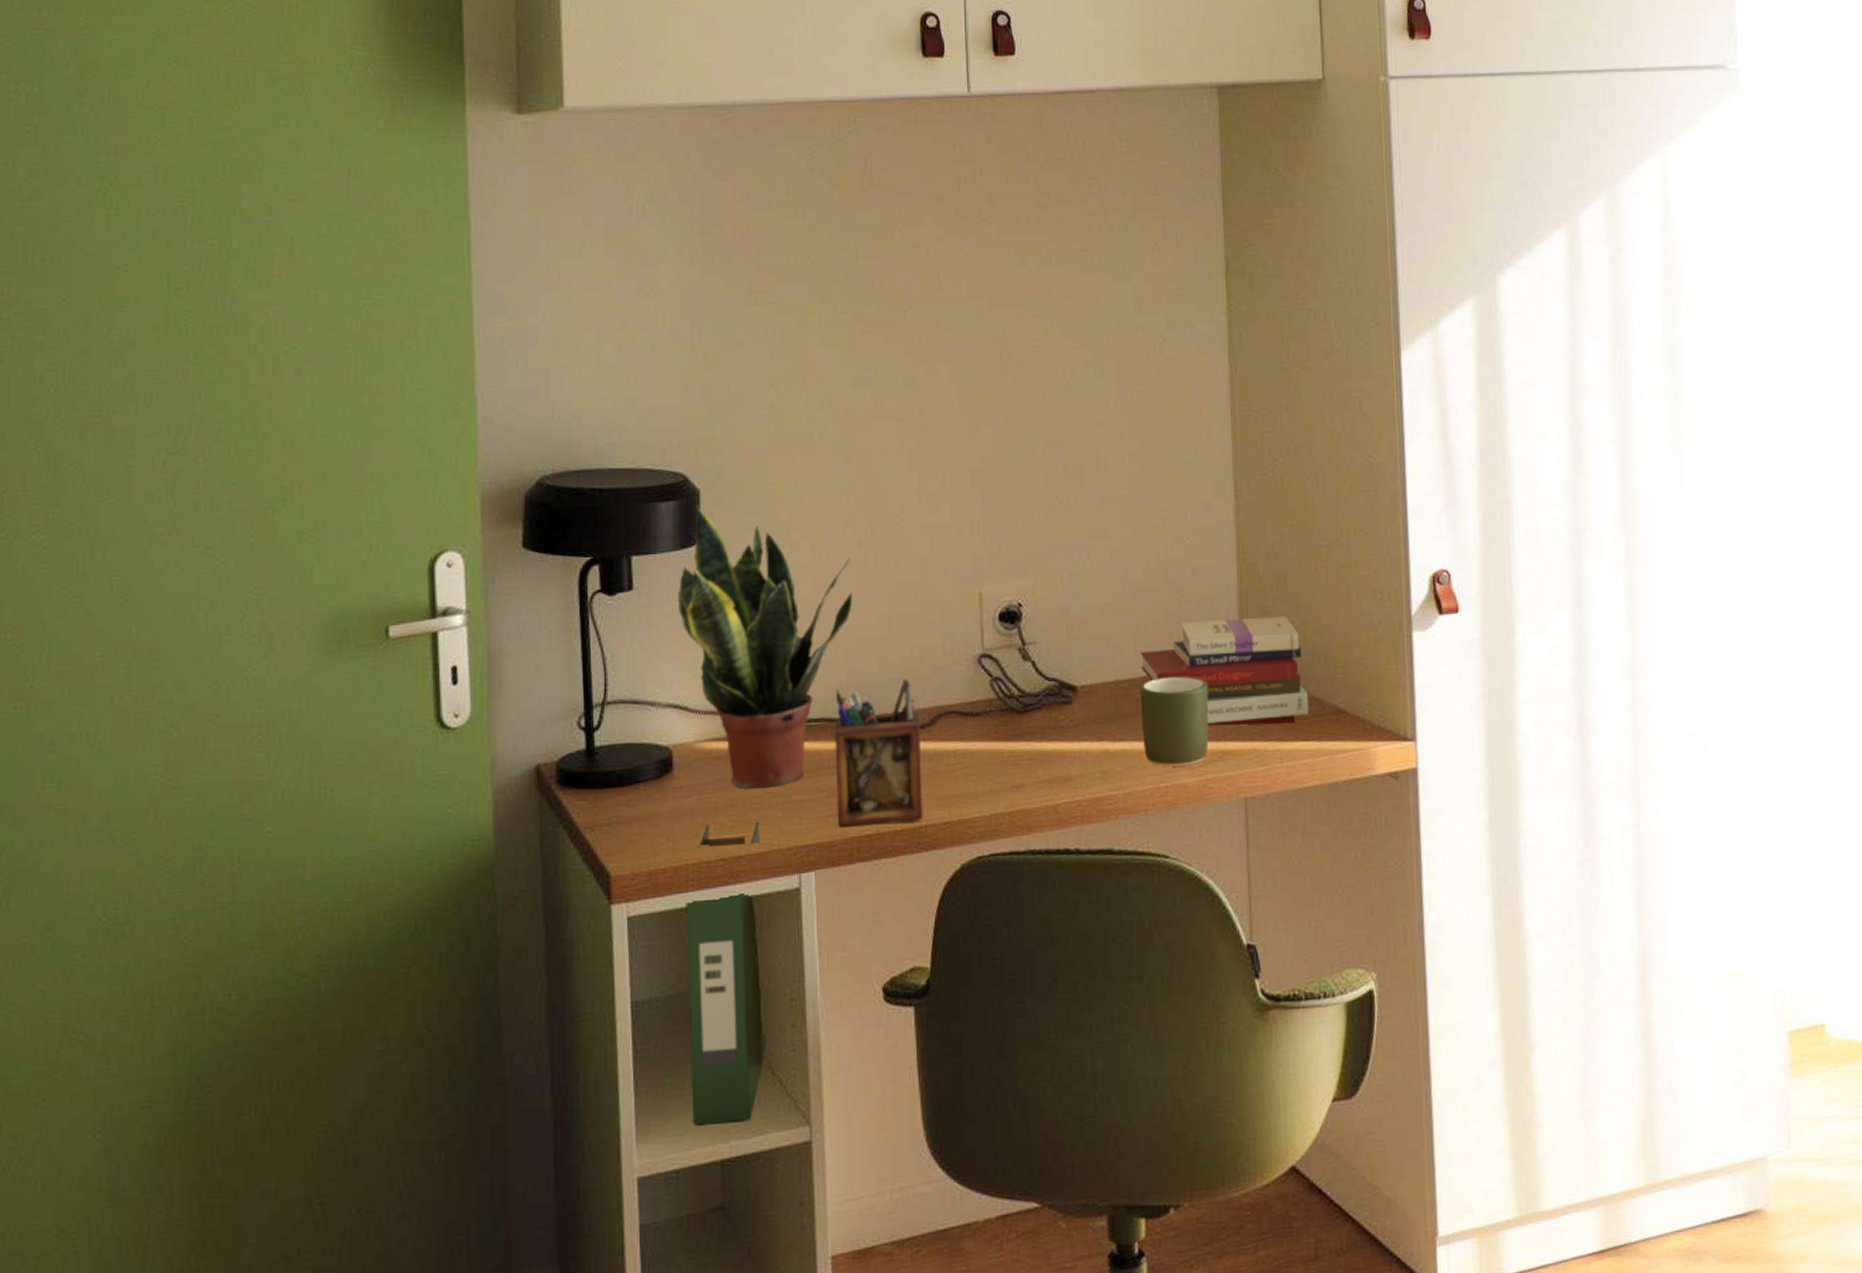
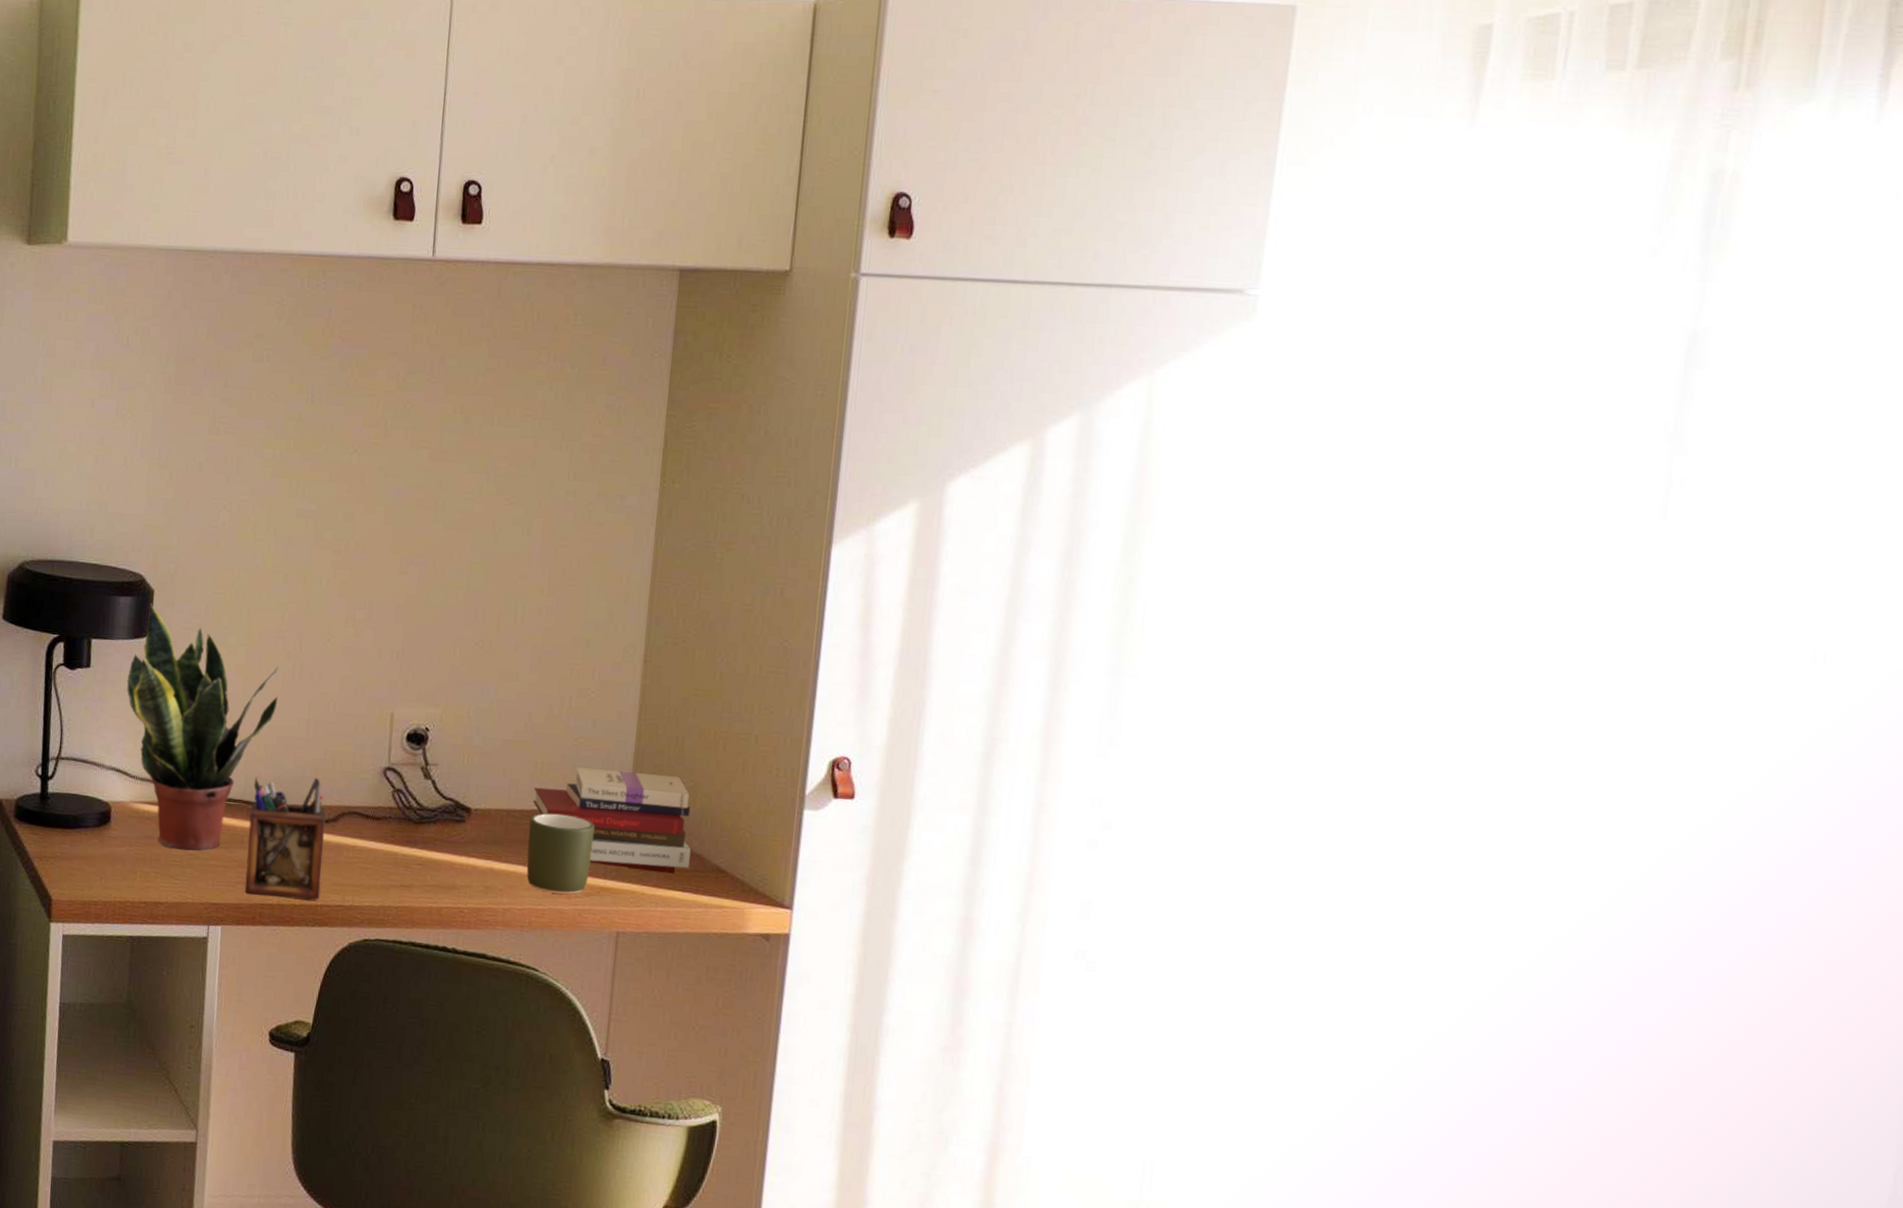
binder: present [686,821,767,1124] -> none [101,872,179,1116]

